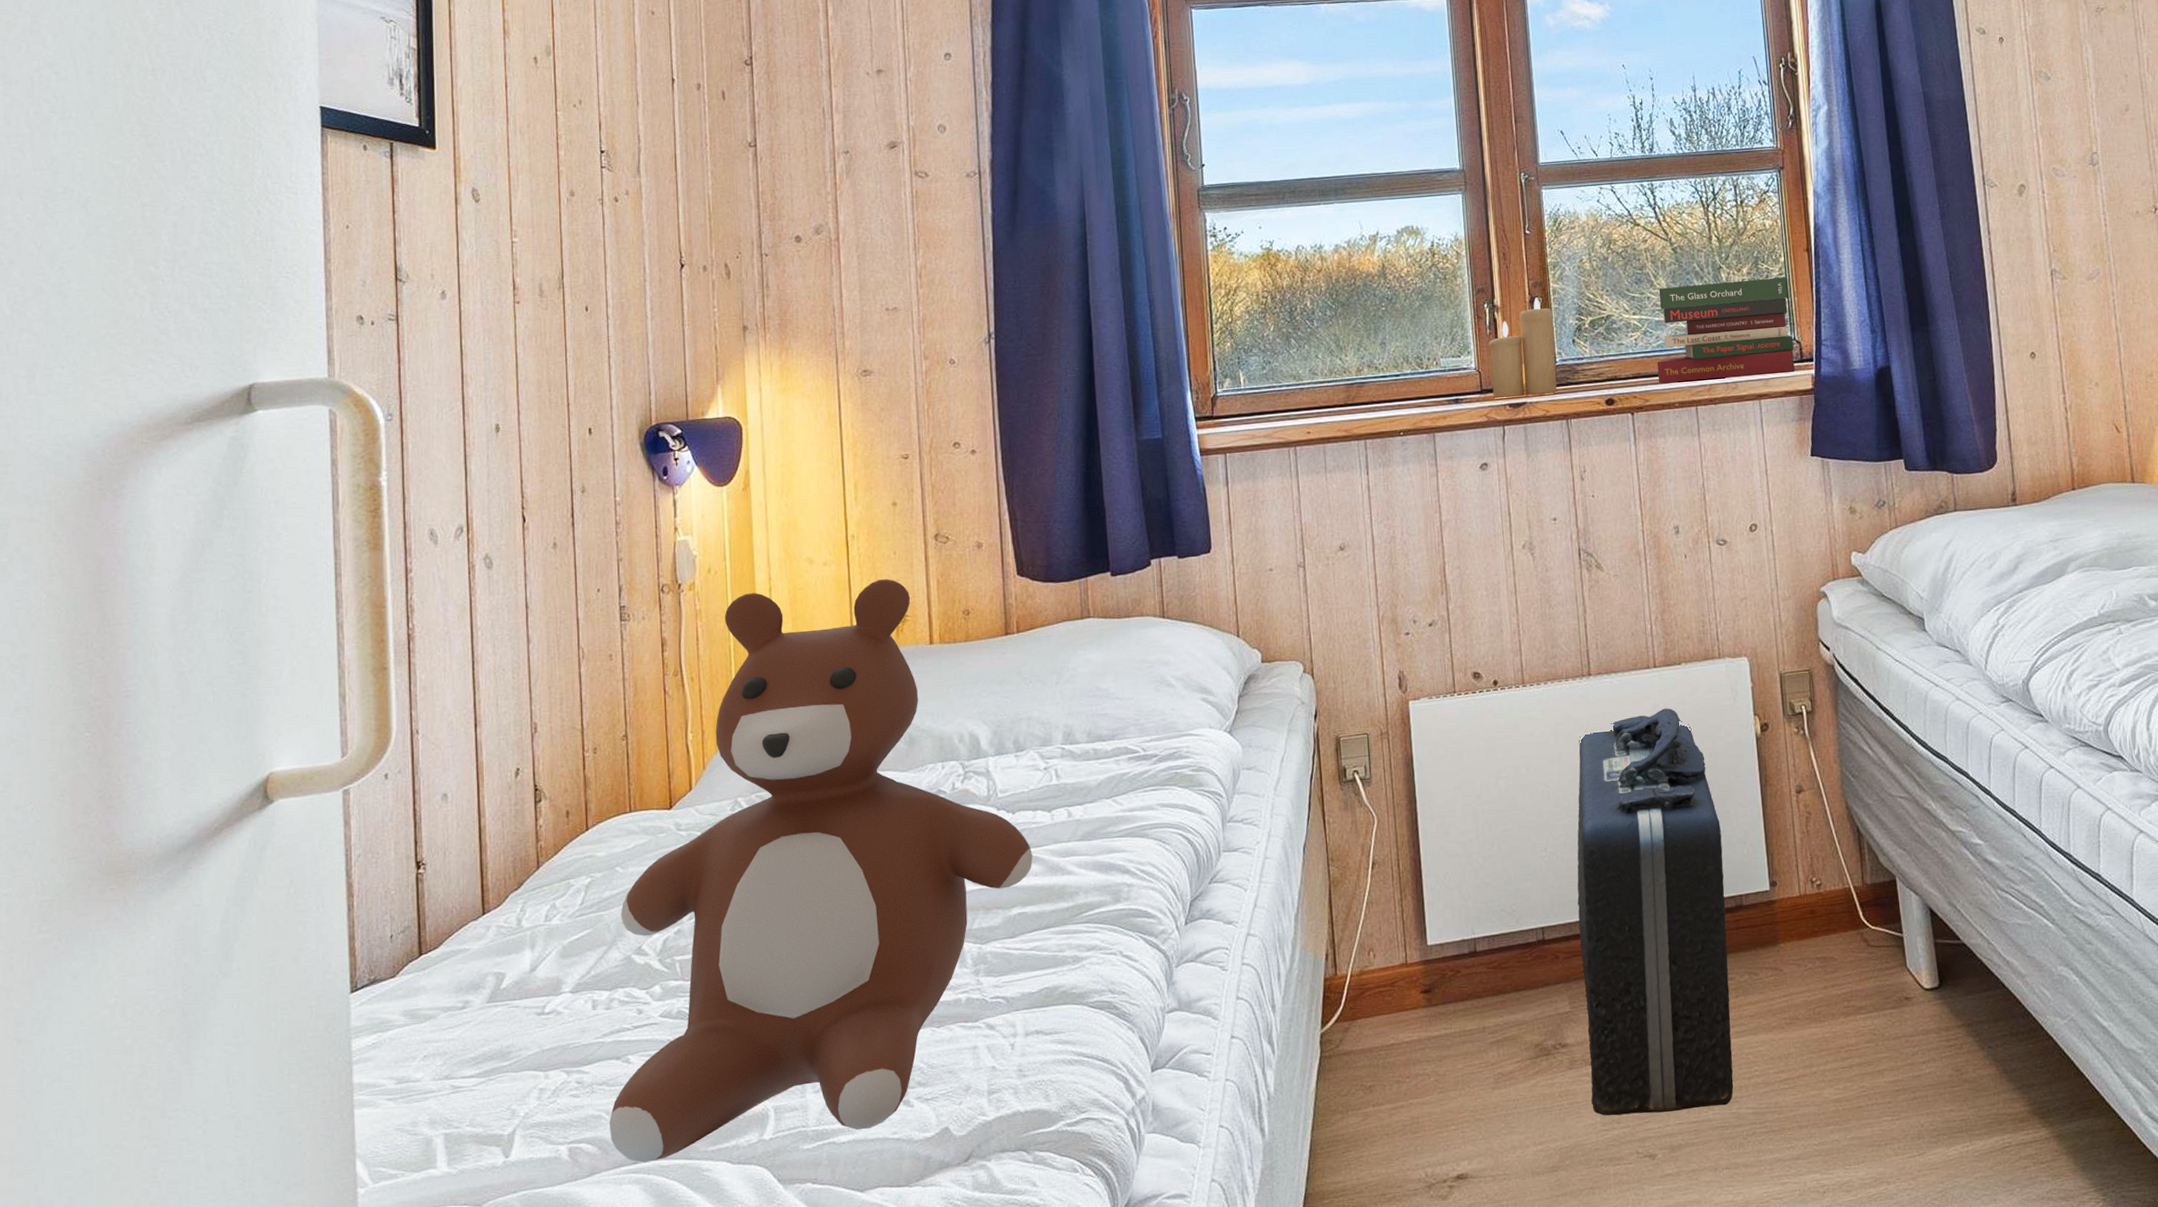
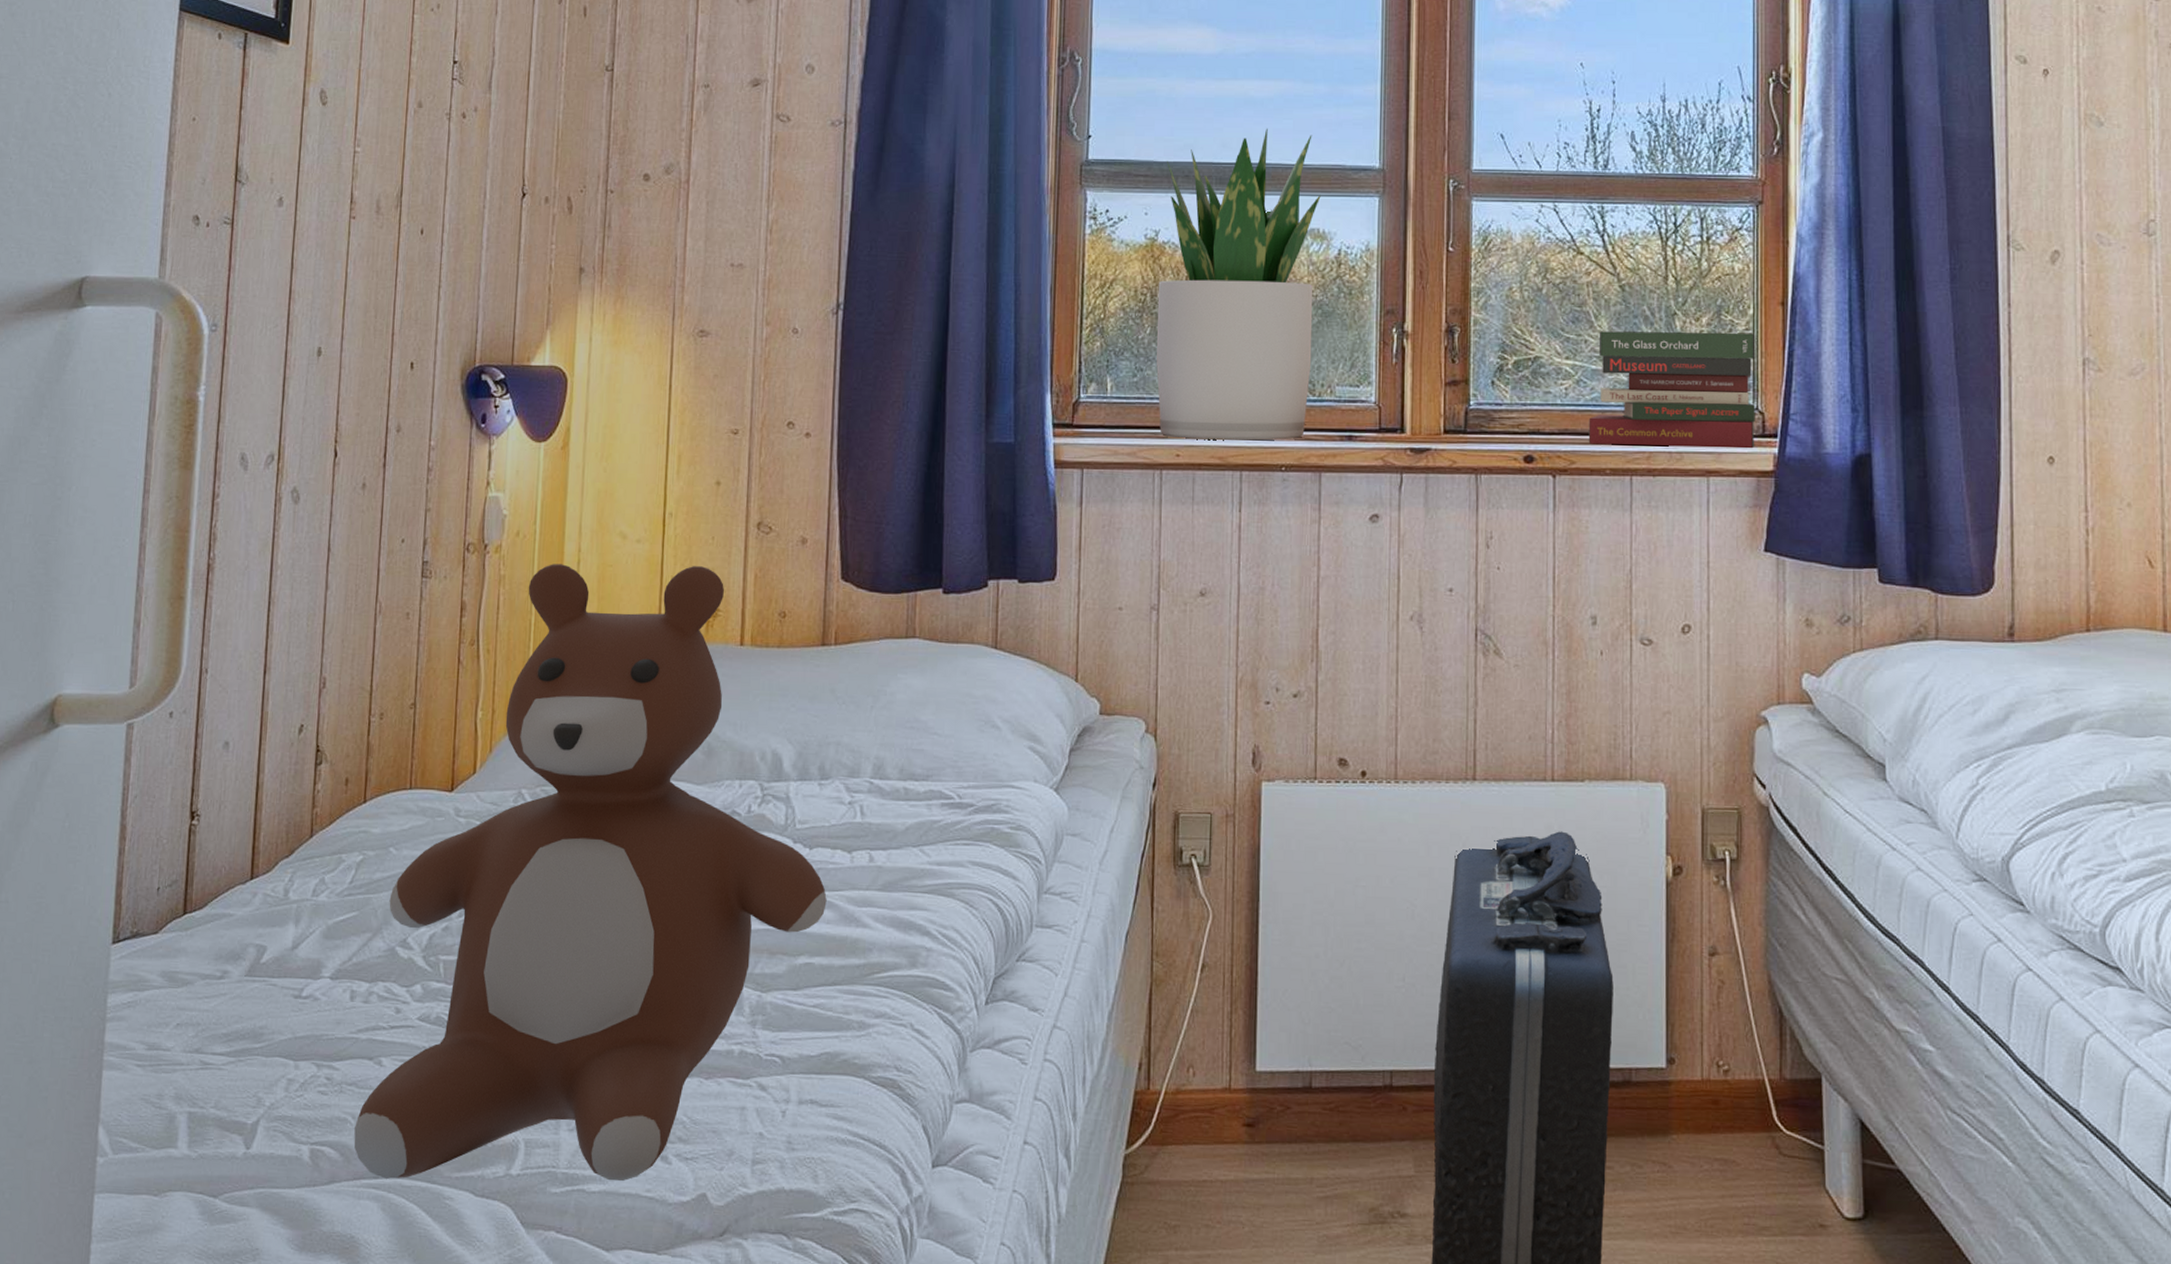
planter: none [1274,144,1418,418] -> present [1156,128,1321,441]
candle: present [1489,297,1557,399] -> none [1391,326,1471,442]

